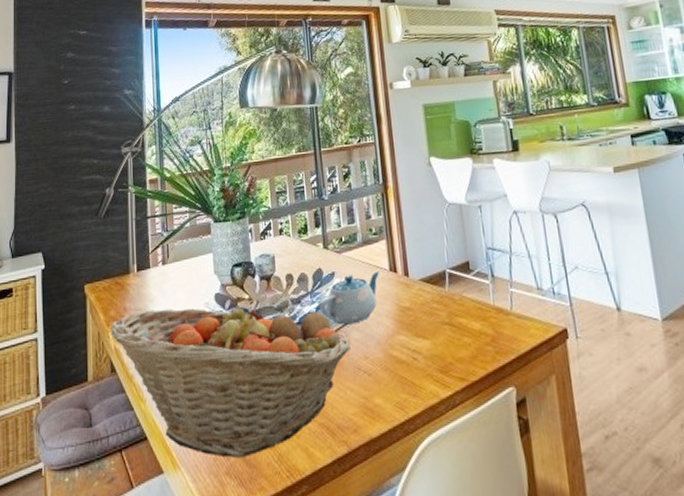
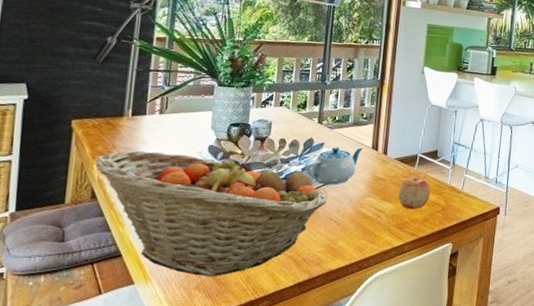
apple: none [432,298,472,345] -> present [398,176,431,210]

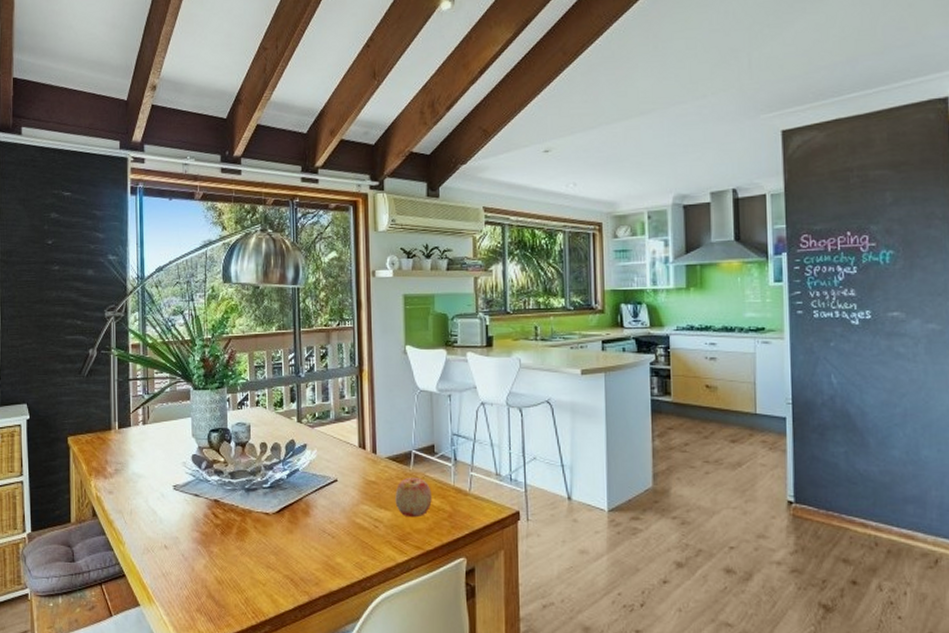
fruit basket: present [95,150,327,276] -> none [92,463,317,598]
teapot: present [305,147,364,185] -> none [290,446,350,492]

